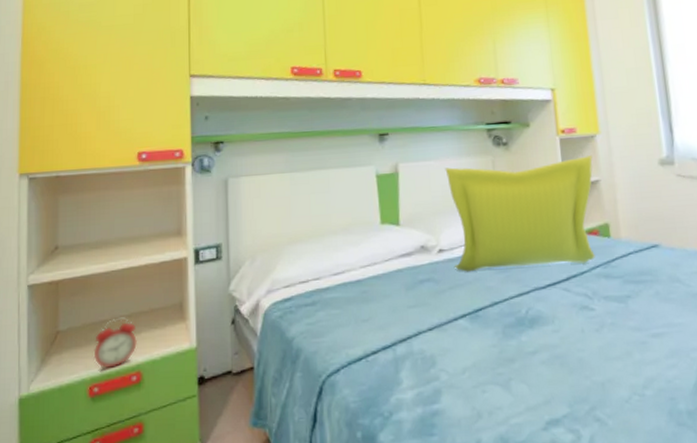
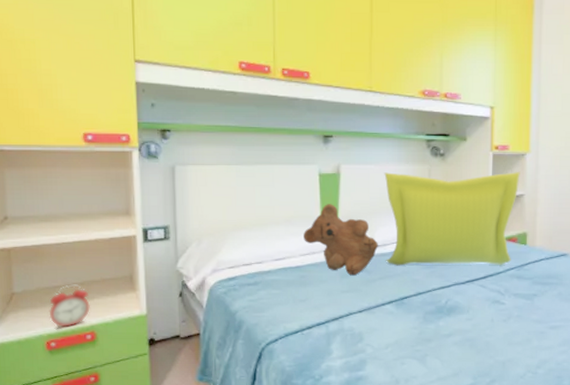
teddy bear: none [363,207,445,287] -> present [304,204,378,276]

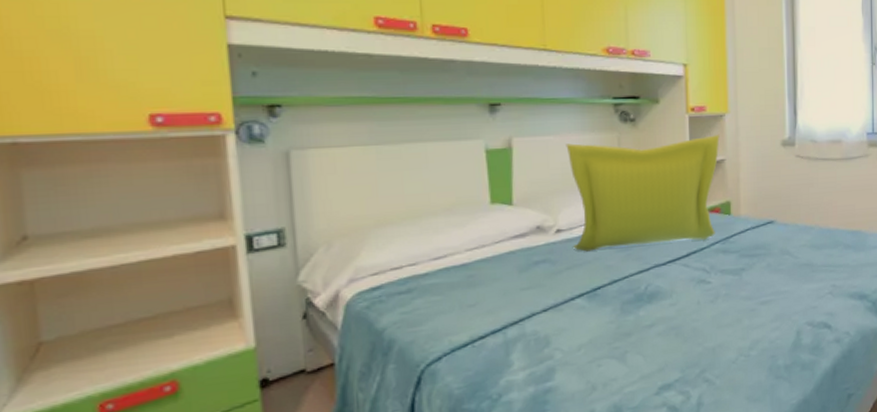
alarm clock: present [49,284,90,329] -> none [101,319,169,384]
teddy bear: present [304,204,378,276] -> none [469,185,563,269]

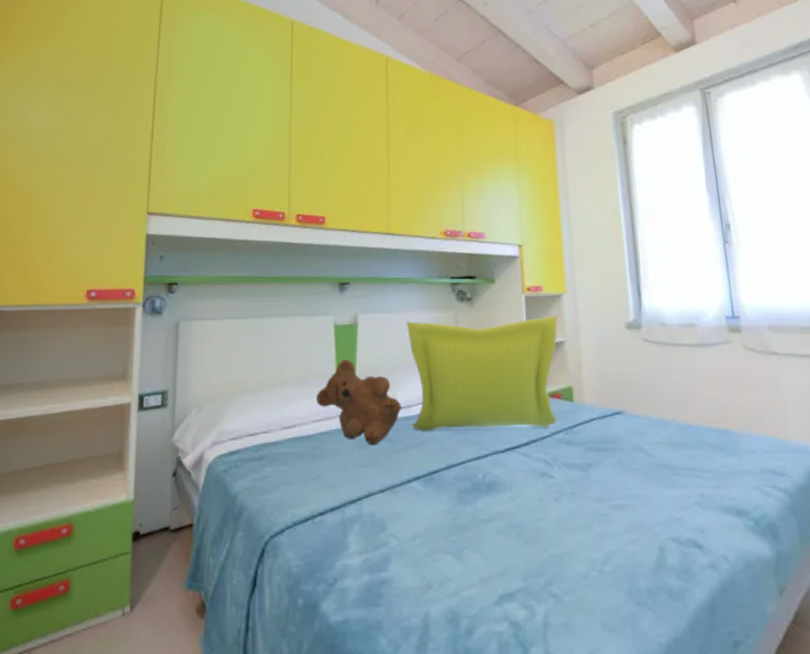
teddy bear: none [469,185,563,269] -> present [317,359,401,446]

